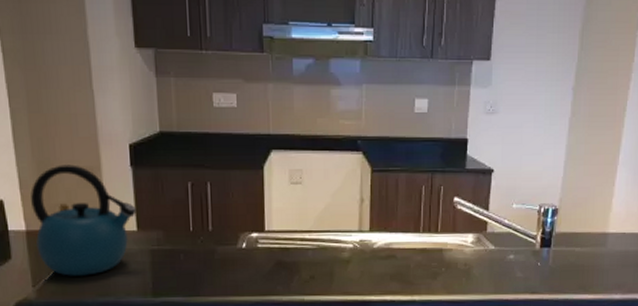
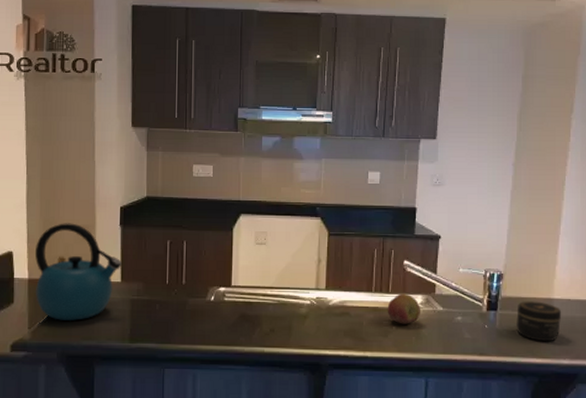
fruit: none [436,233,471,265] -> present [387,293,420,324]
jar: none [570,236,616,278] -> present [516,301,562,342]

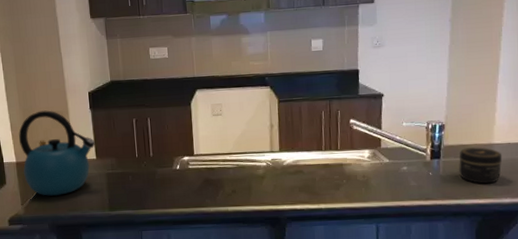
fruit: present [387,293,420,324] -> none [337,149,368,178]

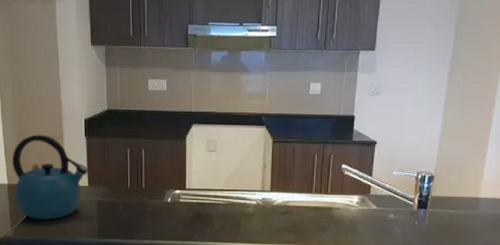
jar: present [459,147,503,184] -> none [444,200,487,237]

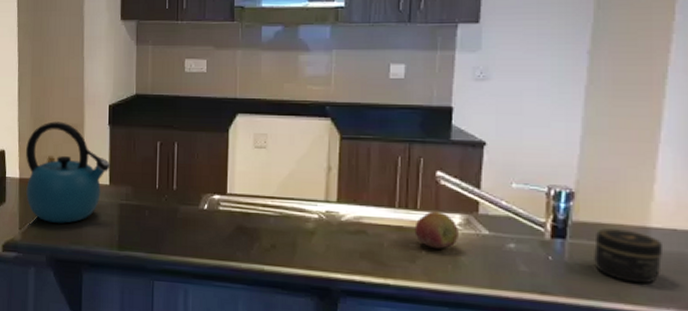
fruit: none [326,194,356,222] -> present [414,211,458,249]
jar: none [444,200,487,237] -> present [594,228,664,284]

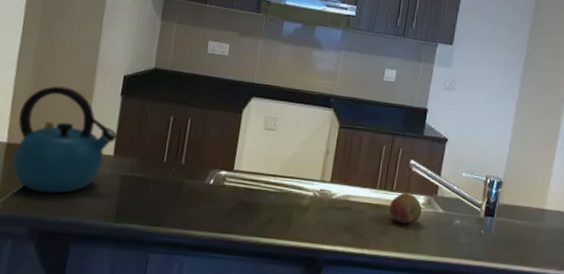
jar: present [594,228,664,284] -> none [510,209,553,252]

